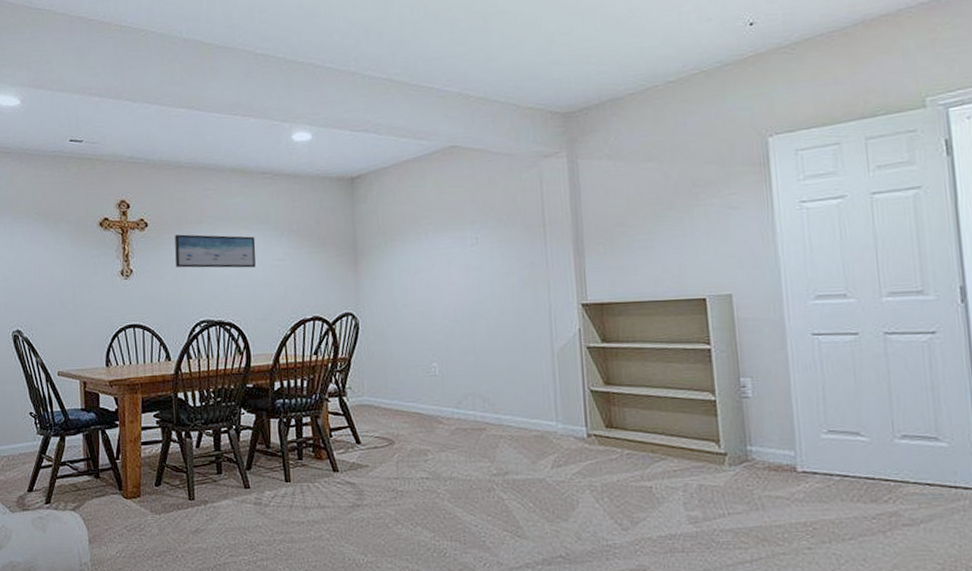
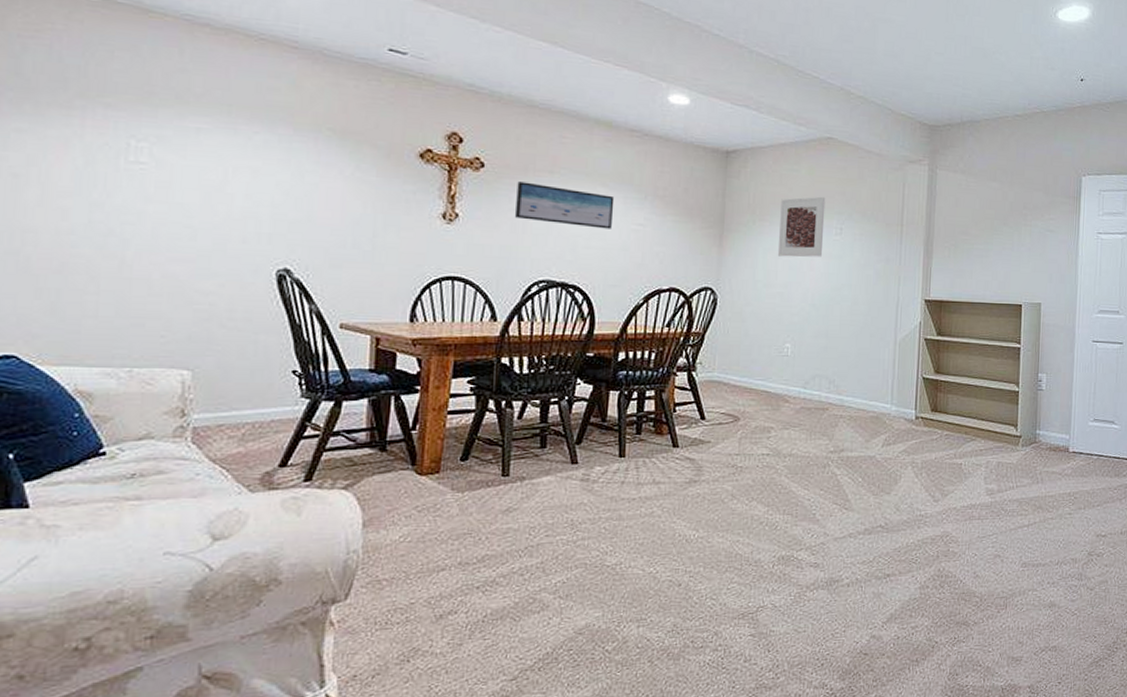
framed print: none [410,207,459,275] -> present [777,196,826,257]

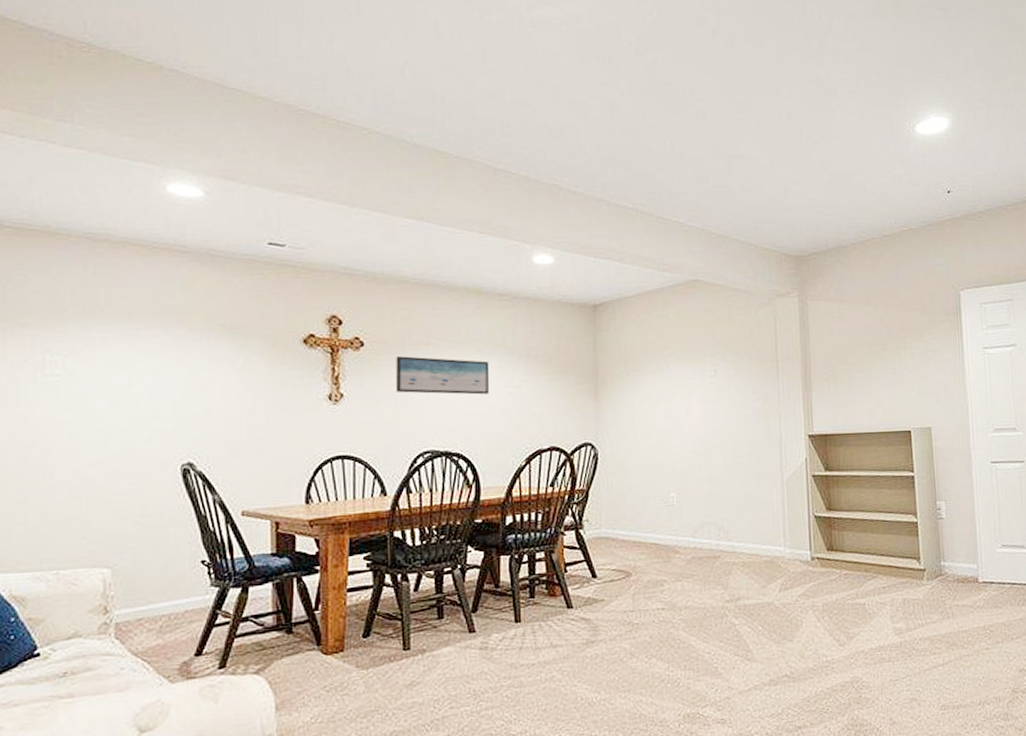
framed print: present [777,196,826,257] -> none [652,340,699,405]

